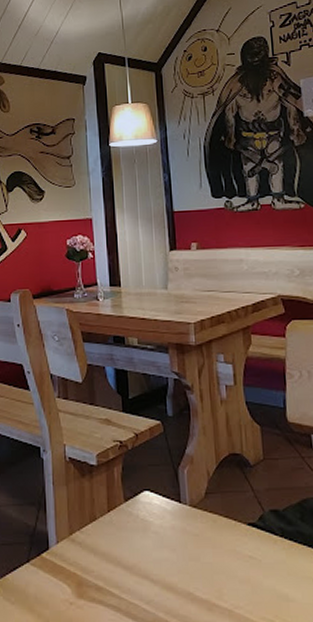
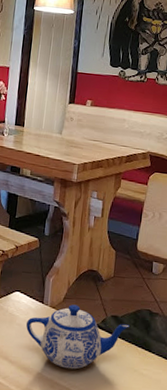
teapot: none [164,500,297,585] -> present [26,304,130,370]

